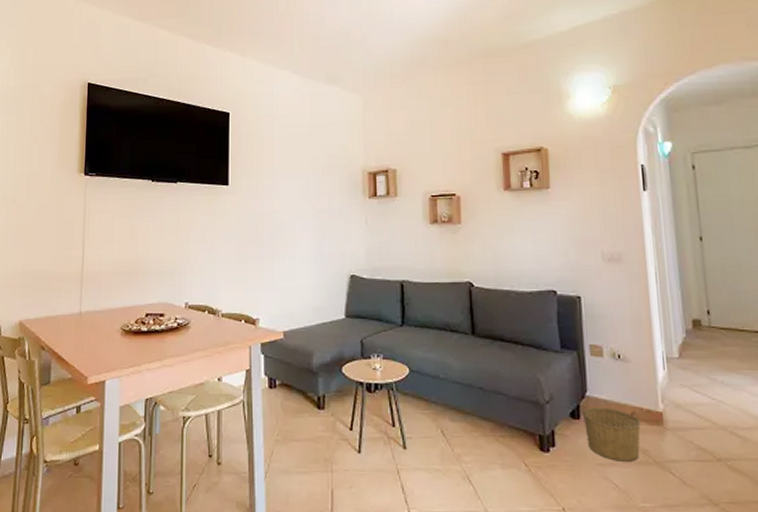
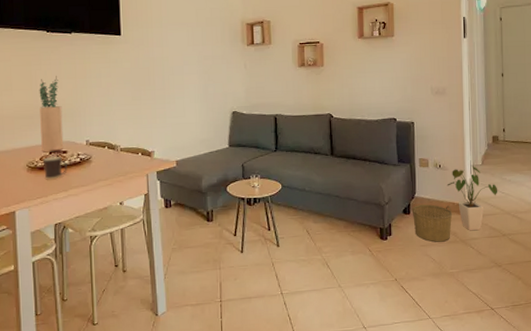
mug: none [137,320,163,346] -> present [42,157,67,180]
vase: none [138,229,162,315] -> present [39,76,64,153]
house plant: none [630,357,706,450] -> present [446,165,498,231]

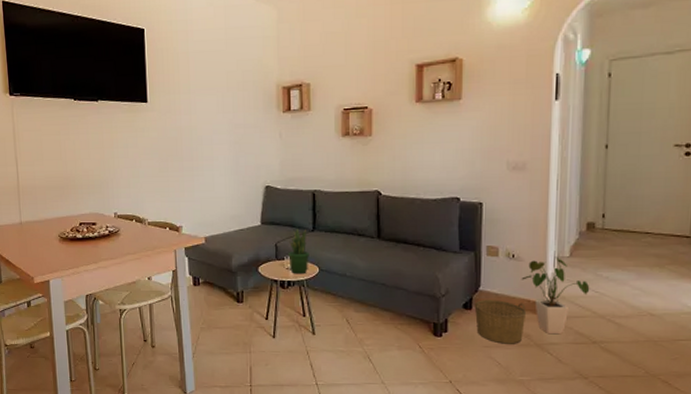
vase: present [39,76,64,153] -> none [68,146,93,224]
mug: present [42,157,67,180] -> none [73,228,97,251]
planter: none [253,150,273,191] -> present [287,229,309,273]

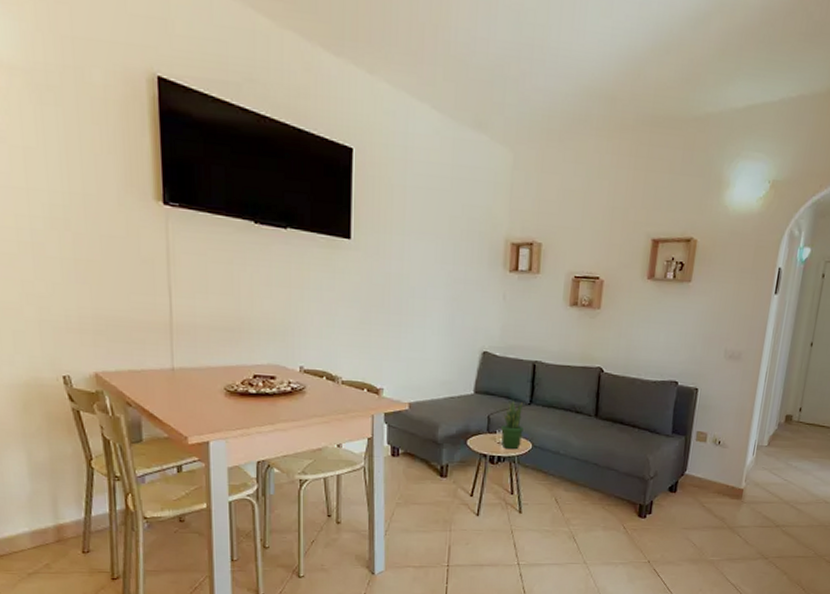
basket: present [474,300,527,344] -> none [678,483,725,527]
house plant: present [521,256,590,335] -> none [723,445,781,519]

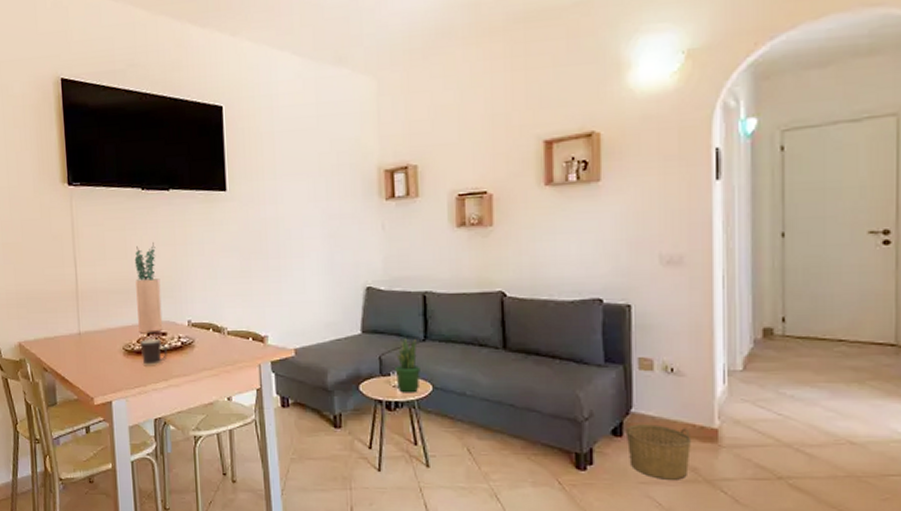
vase: none [242,282,272,376] -> present [134,242,163,334]
mug: none [244,381,275,409] -> present [139,339,167,366]
basket: none [678,483,725,527] -> present [625,424,692,480]

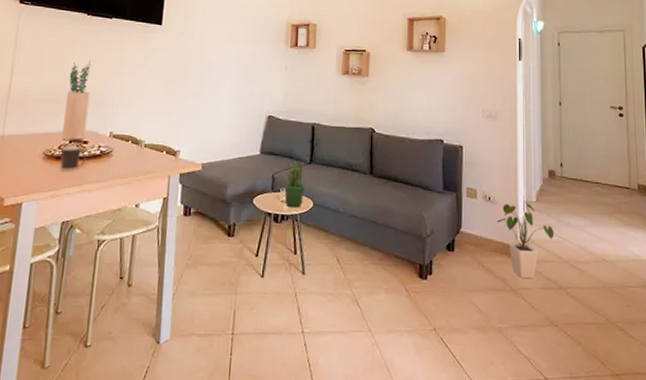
basket: present [625,424,692,480] -> none [456,241,503,289]
house plant: none [683,370,771,468] -> present [496,201,555,279]

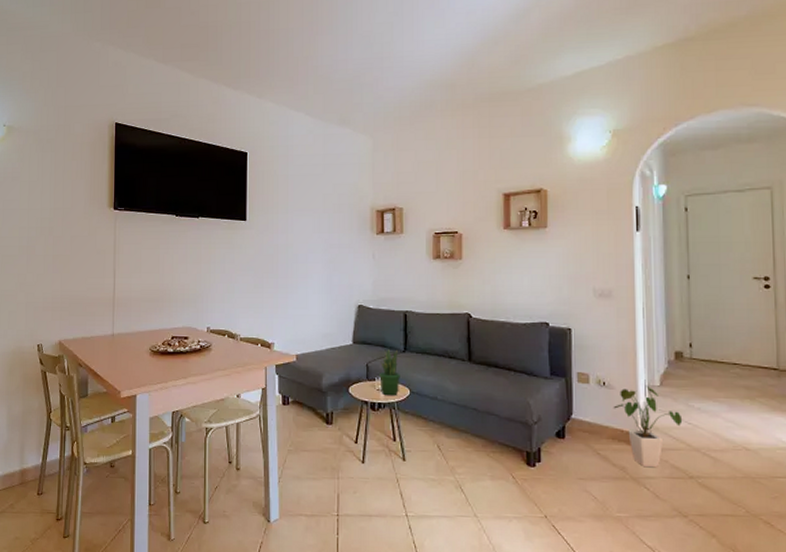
mug: present [60,146,86,172] -> none [164,342,188,366]
vase: present [62,61,91,141] -> none [164,260,186,337]

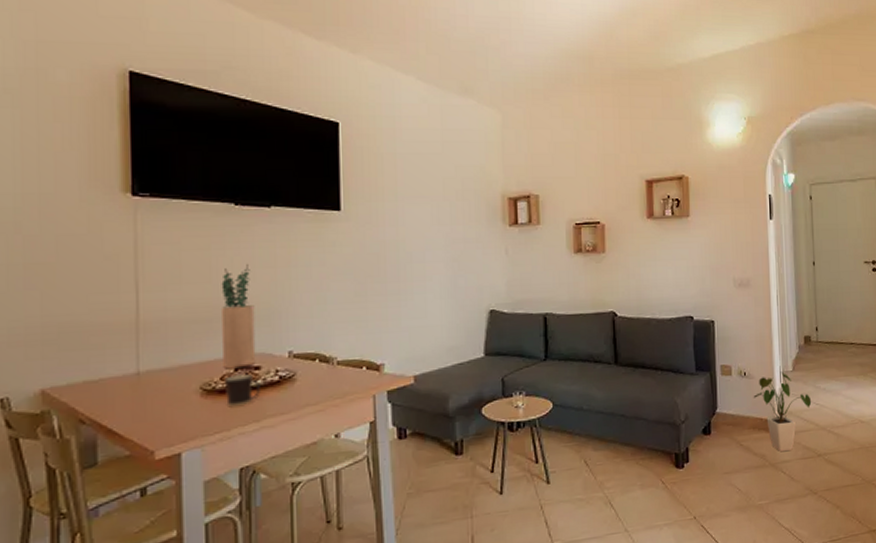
vase: none [164,260,186,337] -> present [221,264,256,369]
mug: none [164,342,188,366] -> present [224,374,261,407]
planter: present [378,349,400,395] -> none [516,359,541,412]

